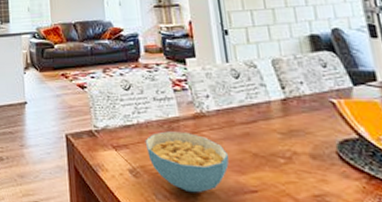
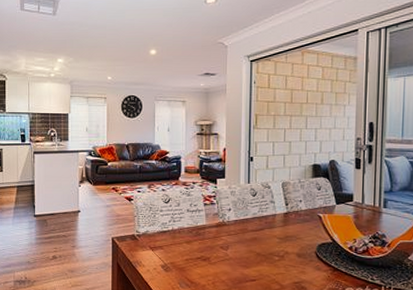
cereal bowl: present [145,131,229,193] -> none [176,236,239,282]

